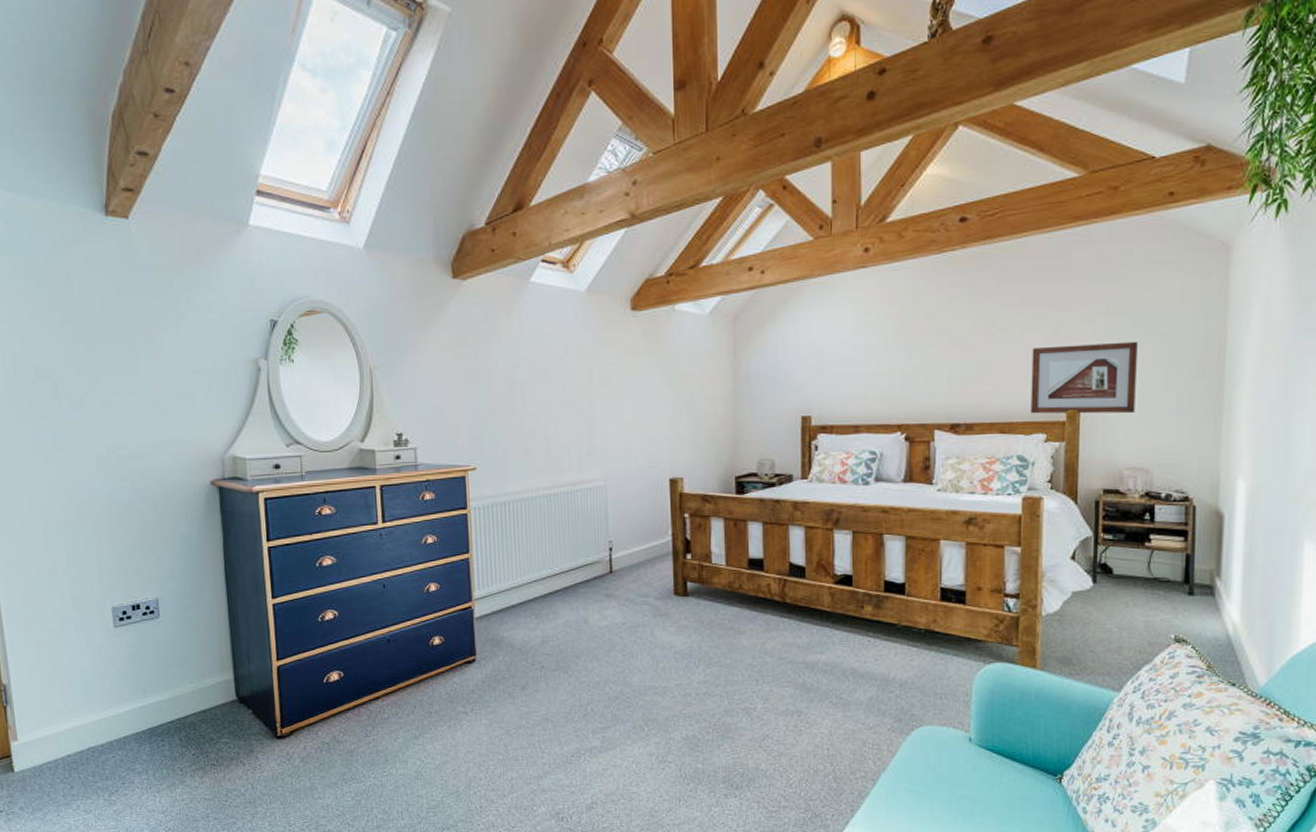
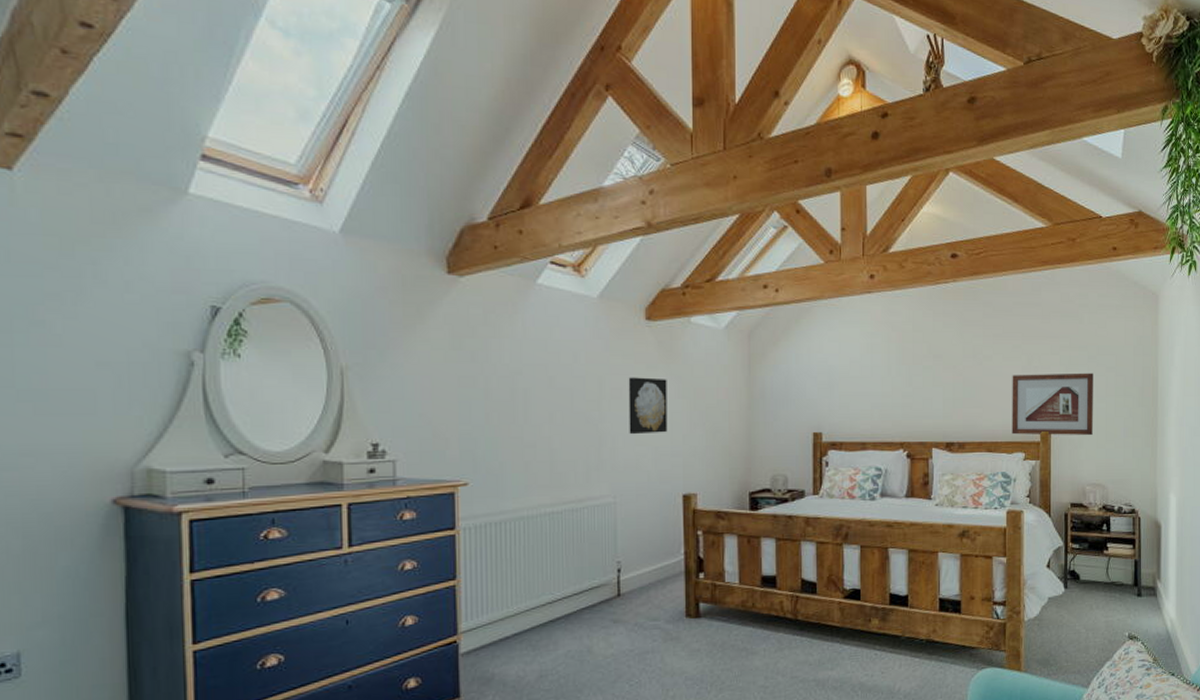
wall art: none [616,366,654,422] -> present [628,377,668,435]

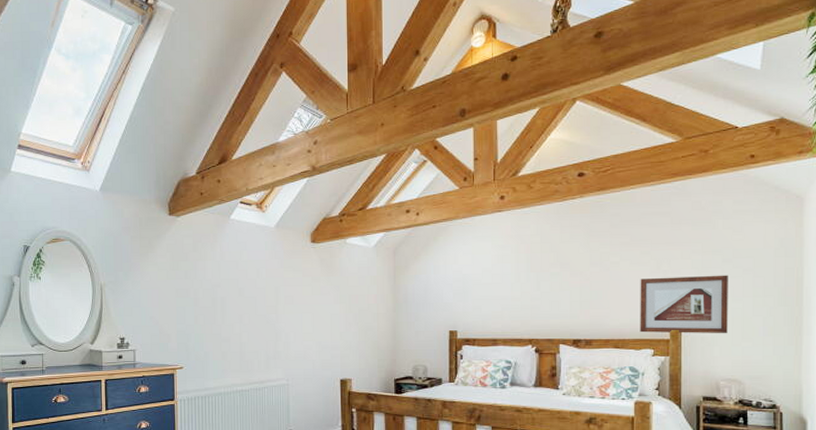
wall art: present [628,377,668,435] -> none [298,287,328,332]

